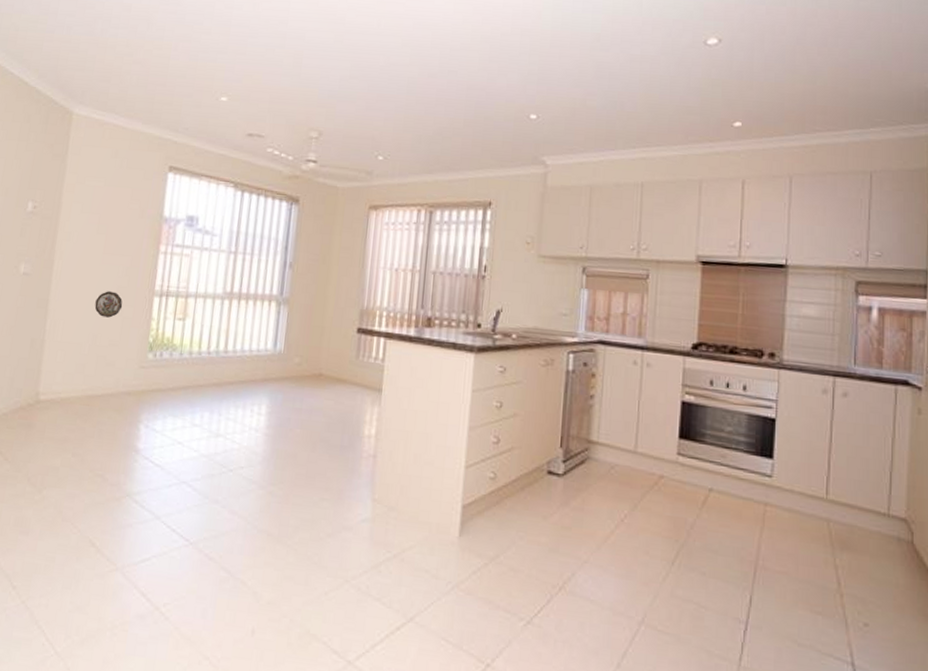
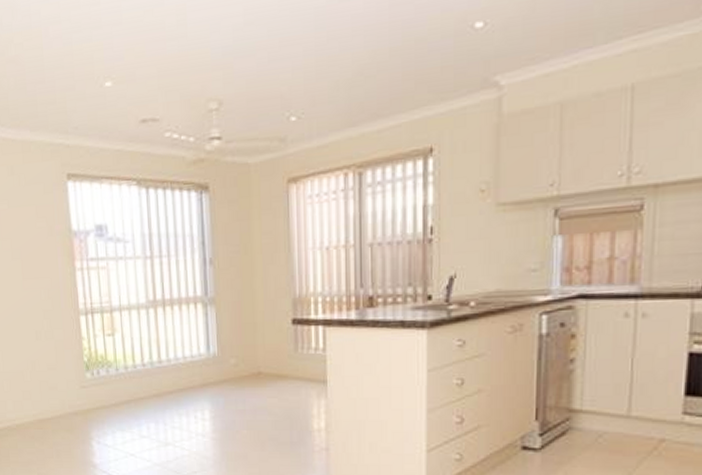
decorative plate: present [94,291,123,318] -> none [26,316,52,343]

